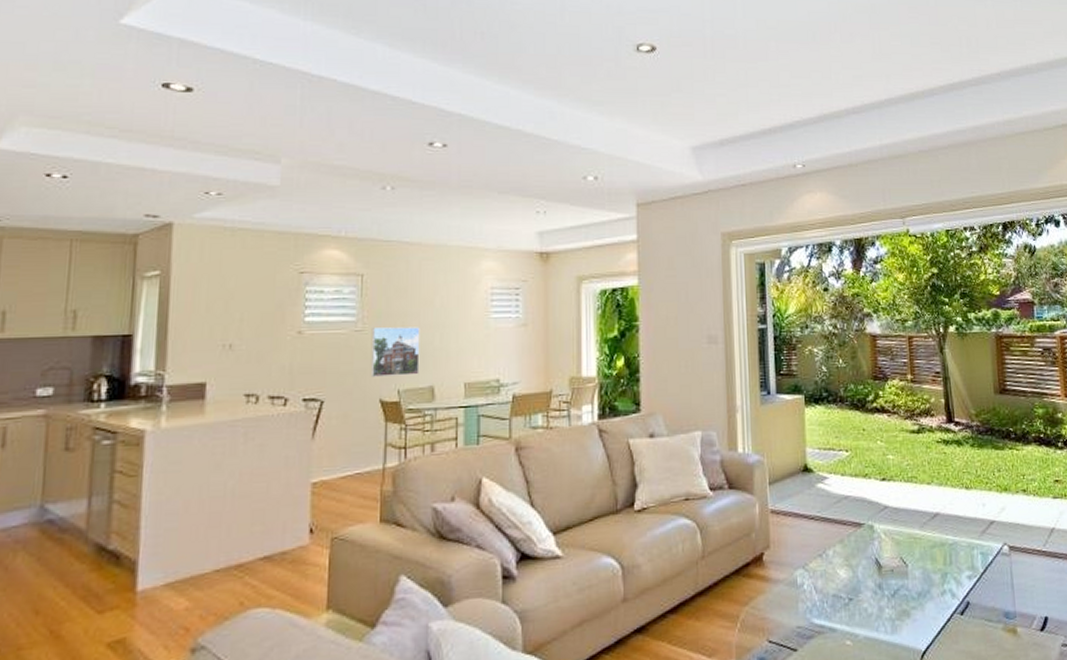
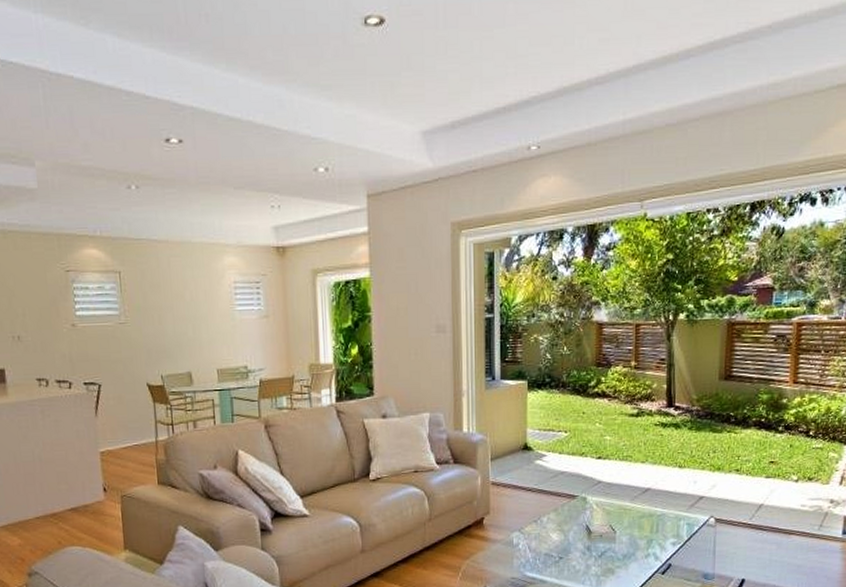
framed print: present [370,327,420,377] -> none [133,319,178,364]

